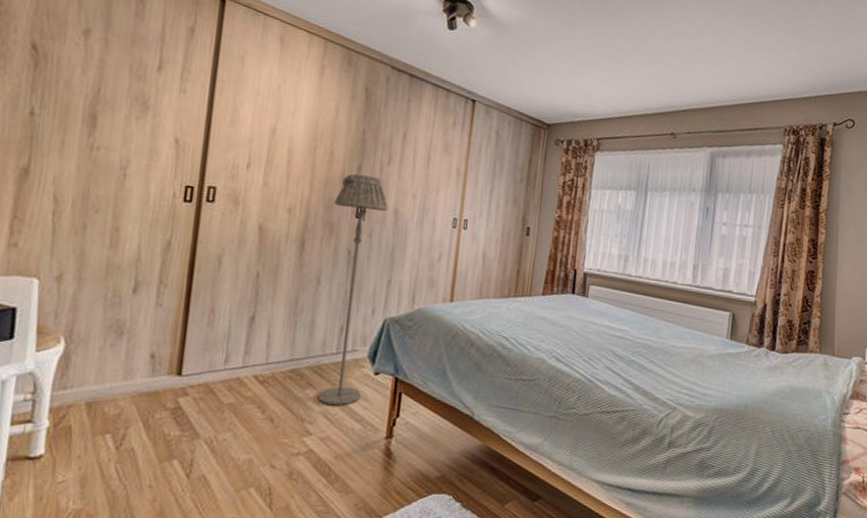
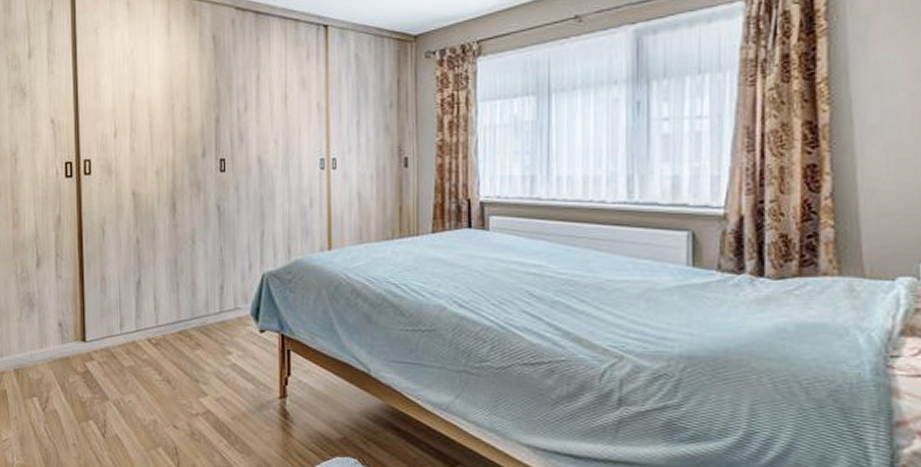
floor lamp: present [318,173,389,406] -> none [198,126,251,366]

